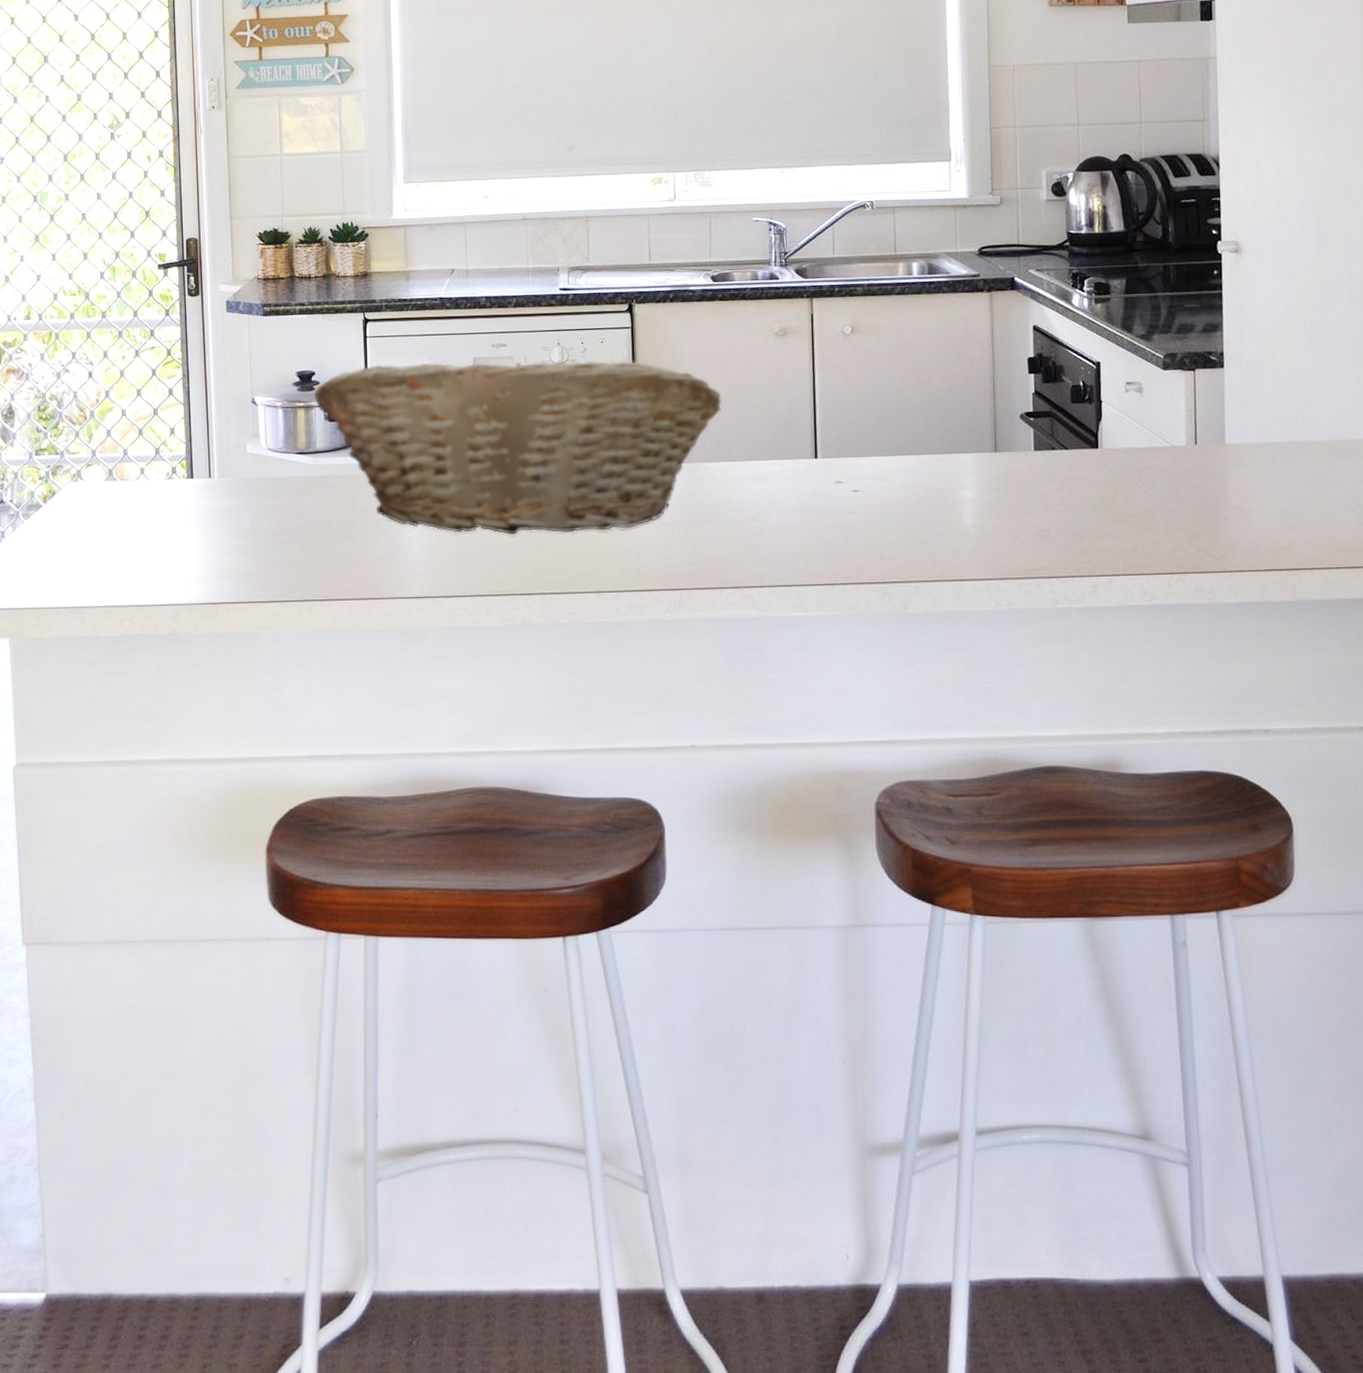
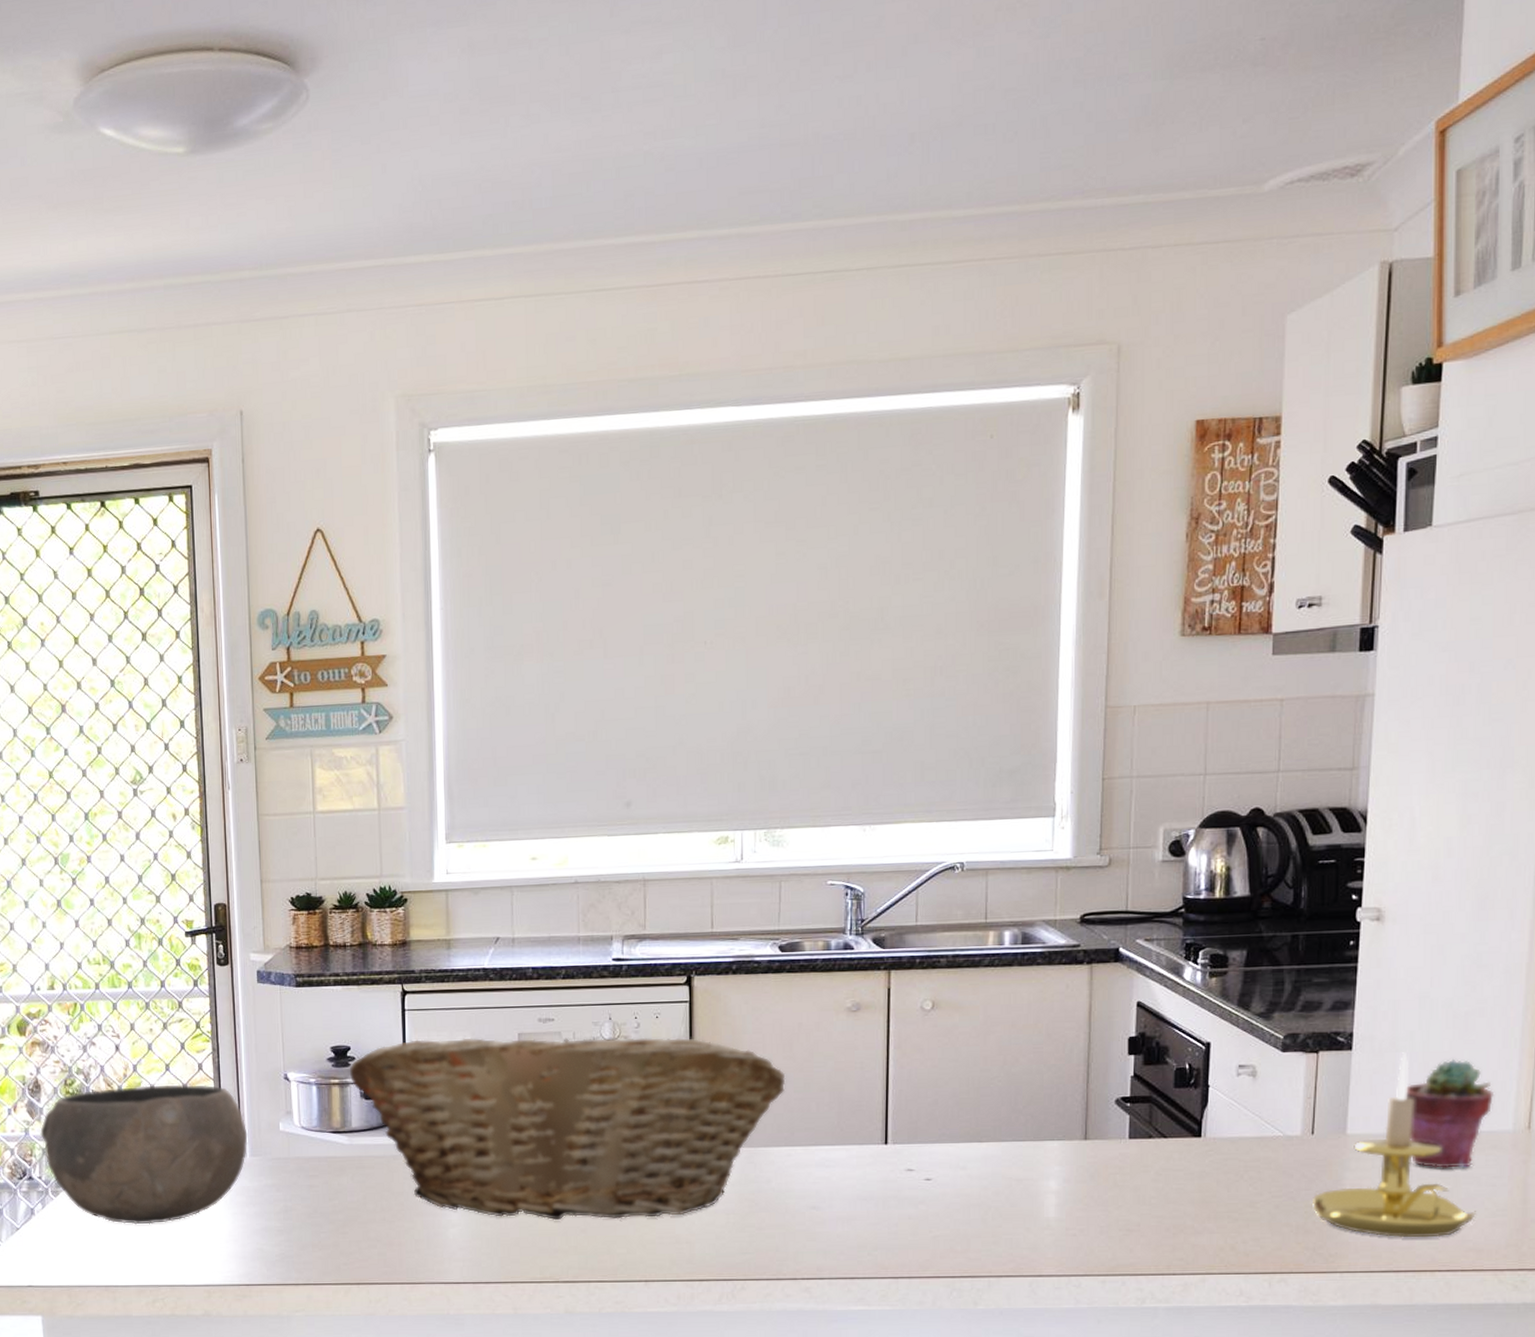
bowl: none [13,409,216,546] -> present [40,1084,248,1225]
candle holder: none [1200,369,1345,538] -> present [1311,1052,1477,1238]
potted succulent: none [1273,375,1350,474] -> present [1405,1058,1495,1168]

